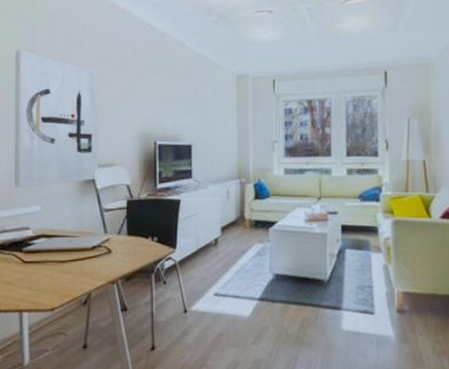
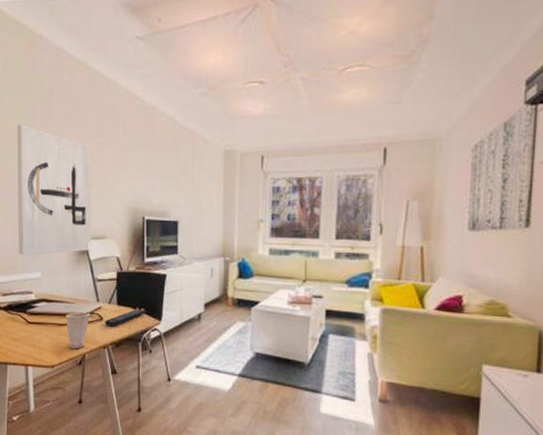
cup: none [68,246,97,288] -> present [65,312,90,349]
remote control: none [114,237,160,260] -> present [105,308,147,327]

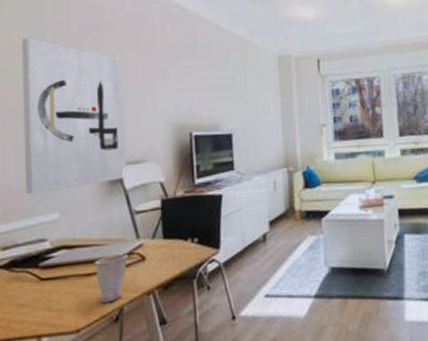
remote control: present [105,308,147,327] -> none [148,239,201,267]

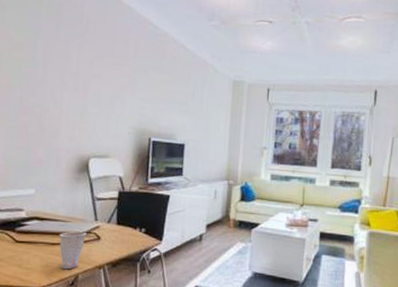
wall art: present [22,38,127,194] -> none [11,36,99,171]

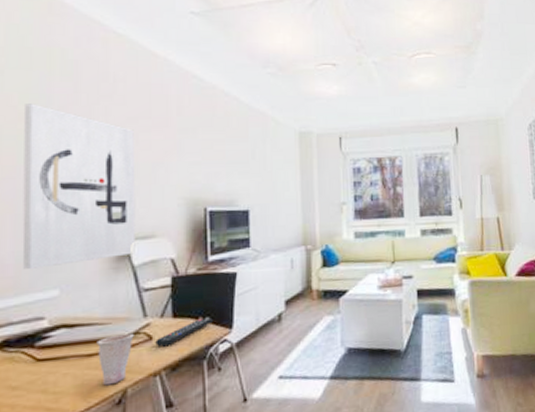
wall art: none [11,36,99,171] -> present [22,104,136,269]
remote control: none [102,228,148,247] -> present [155,318,213,347]

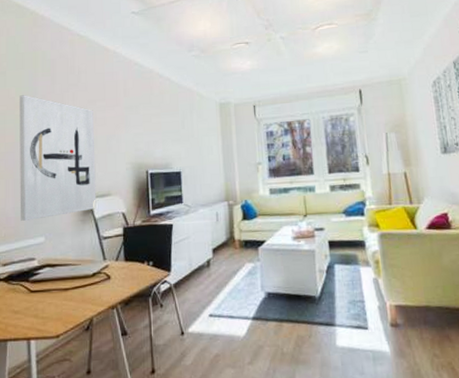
cup: present [97,333,134,386] -> none [71,273,97,314]
remote control: present [155,318,213,347] -> none [113,262,155,285]

